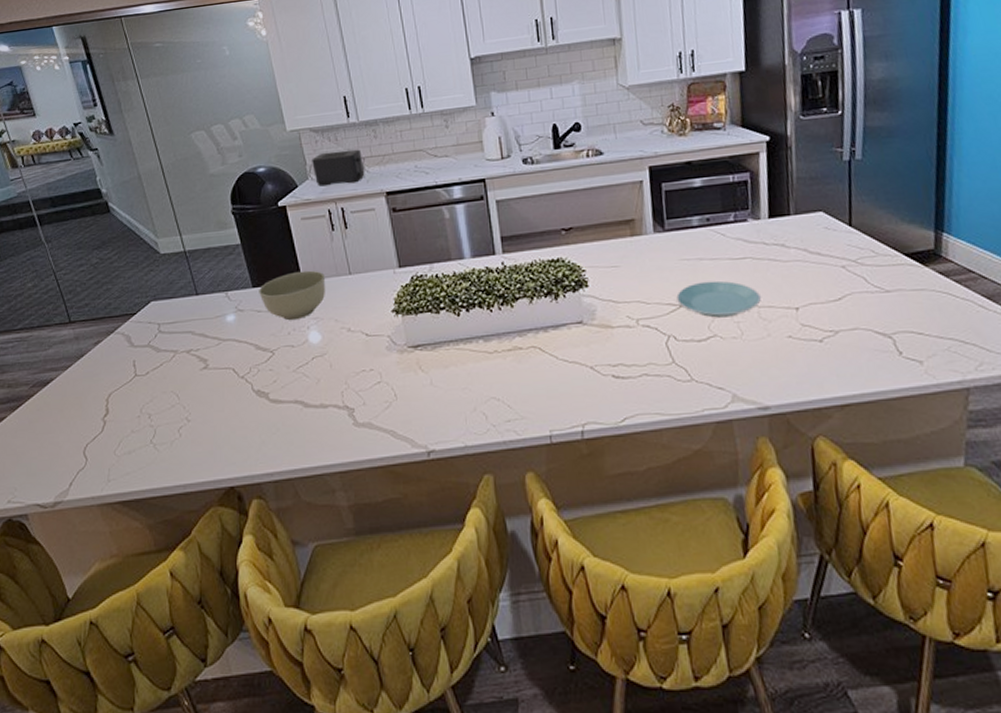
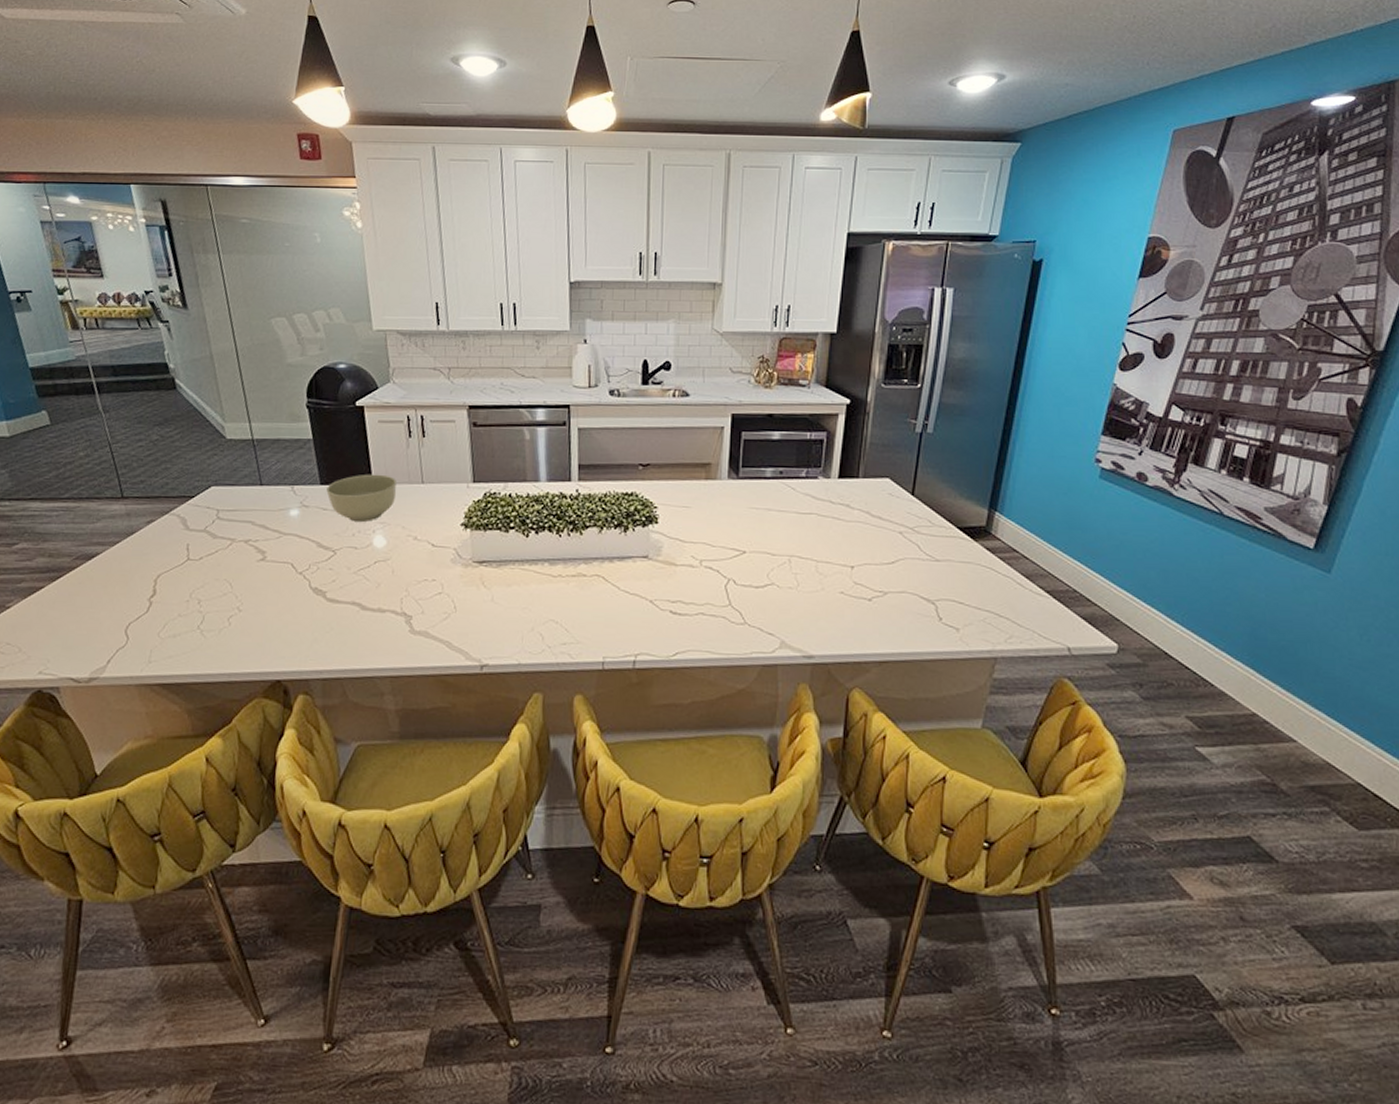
toaster: present [312,149,365,187] -> none [395,357,450,391]
plate: present [676,280,761,318] -> none [741,531,820,568]

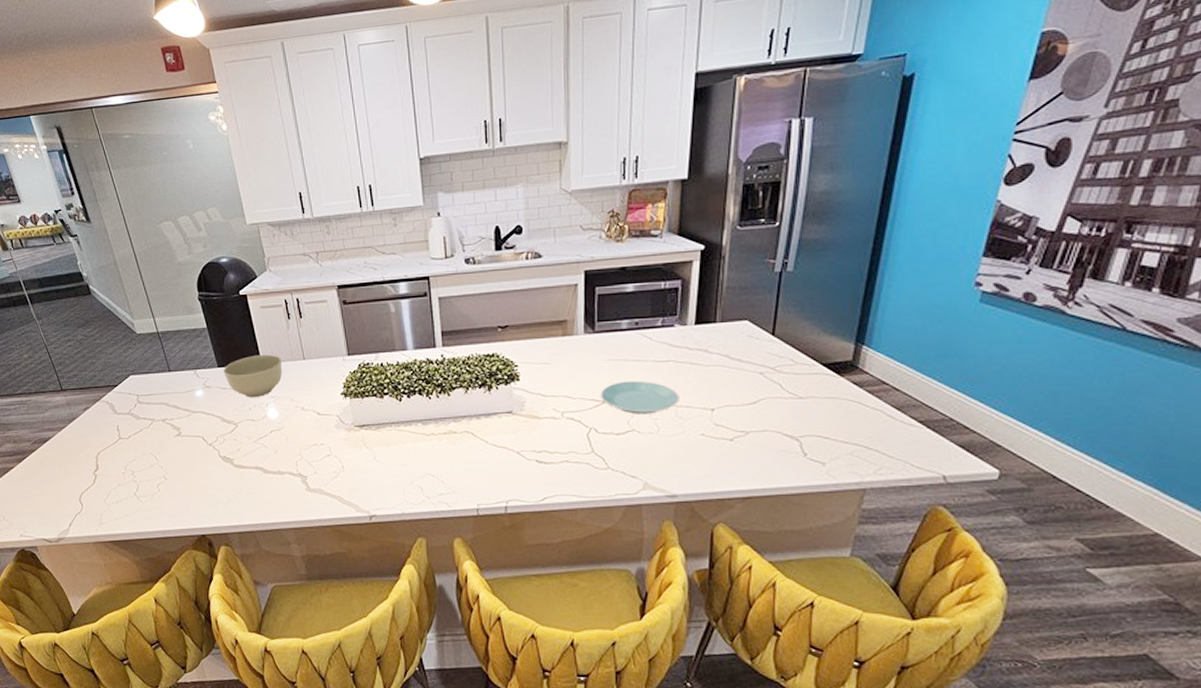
plate: none [741,531,820,568] -> present [600,380,679,414]

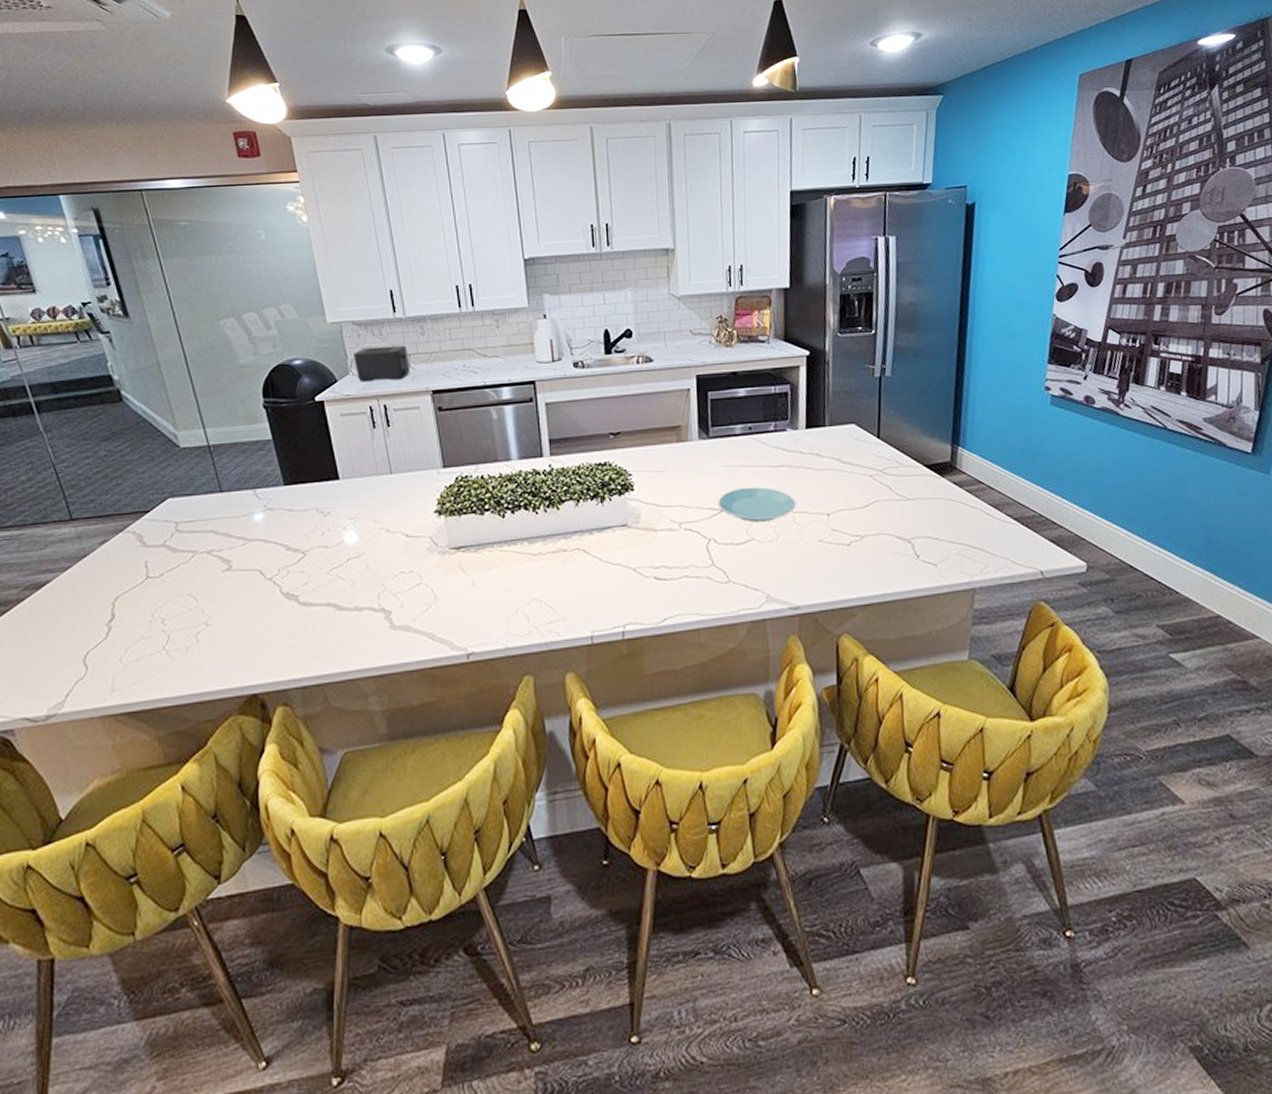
bowl: present [223,354,283,398] -> none [291,468,365,521]
toaster: none [270,244,319,278] -> present [354,345,411,382]

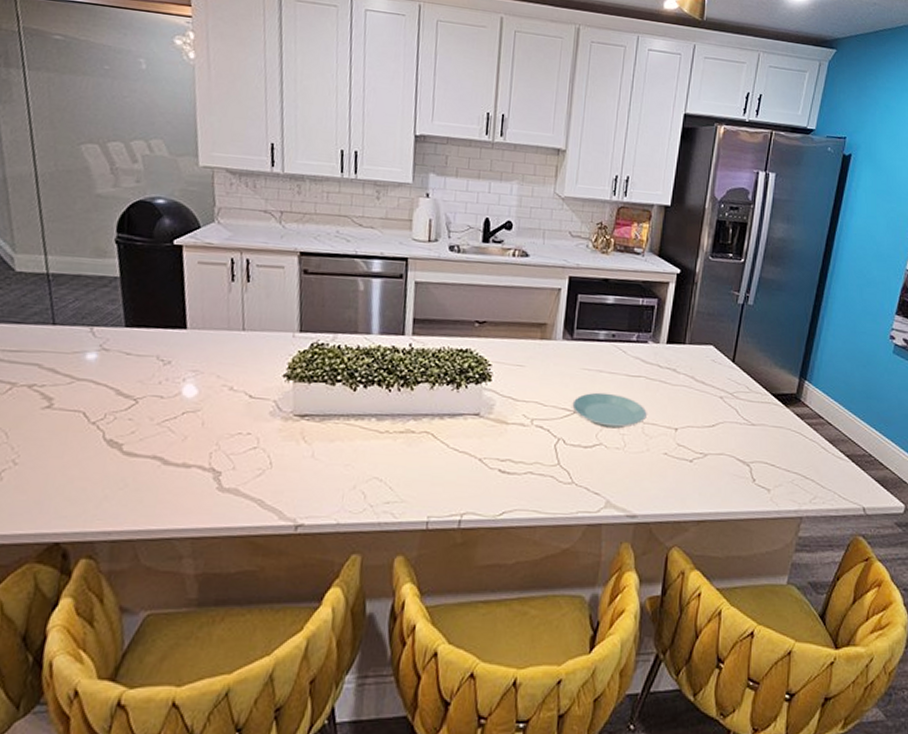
toaster: present [354,345,411,382] -> none [221,197,281,235]

